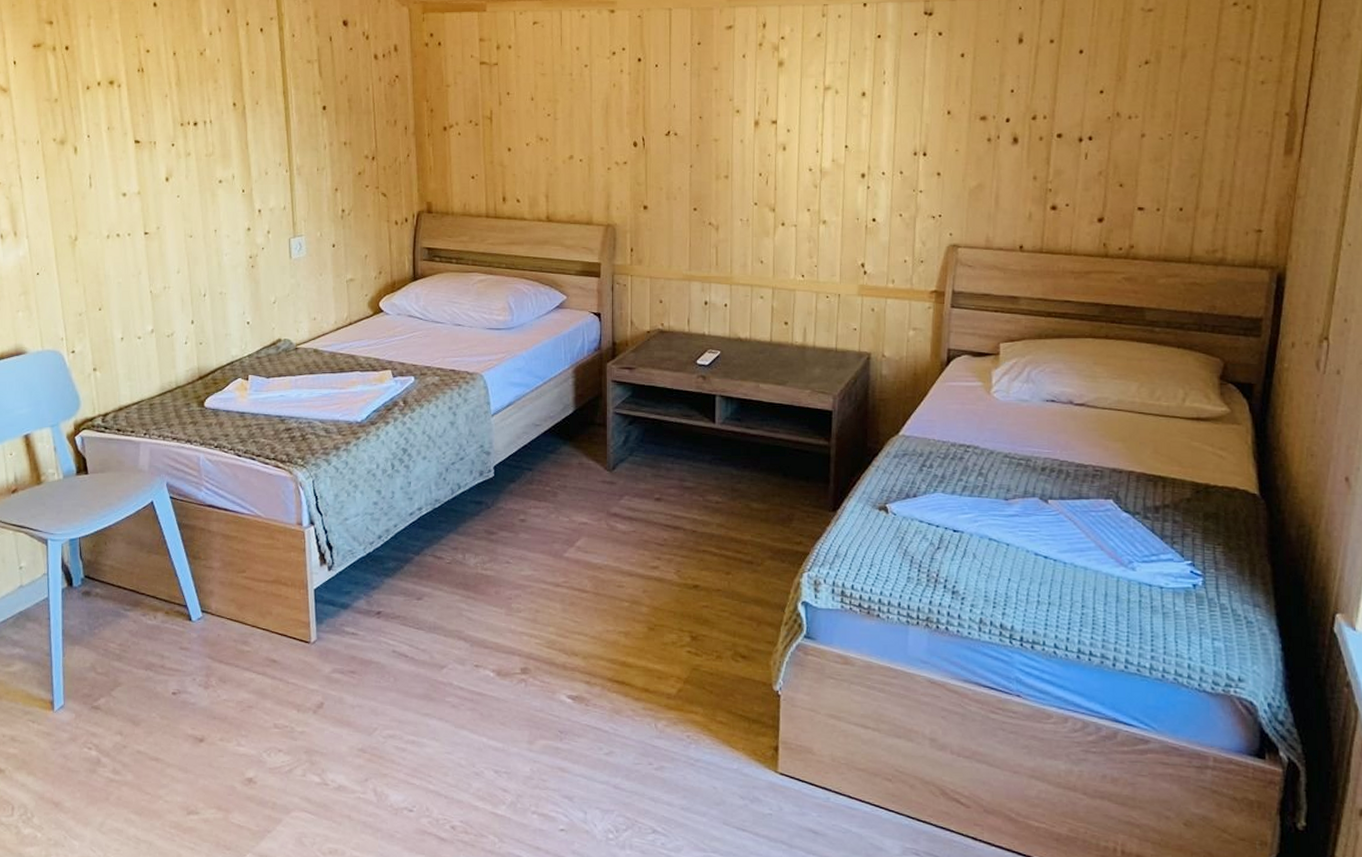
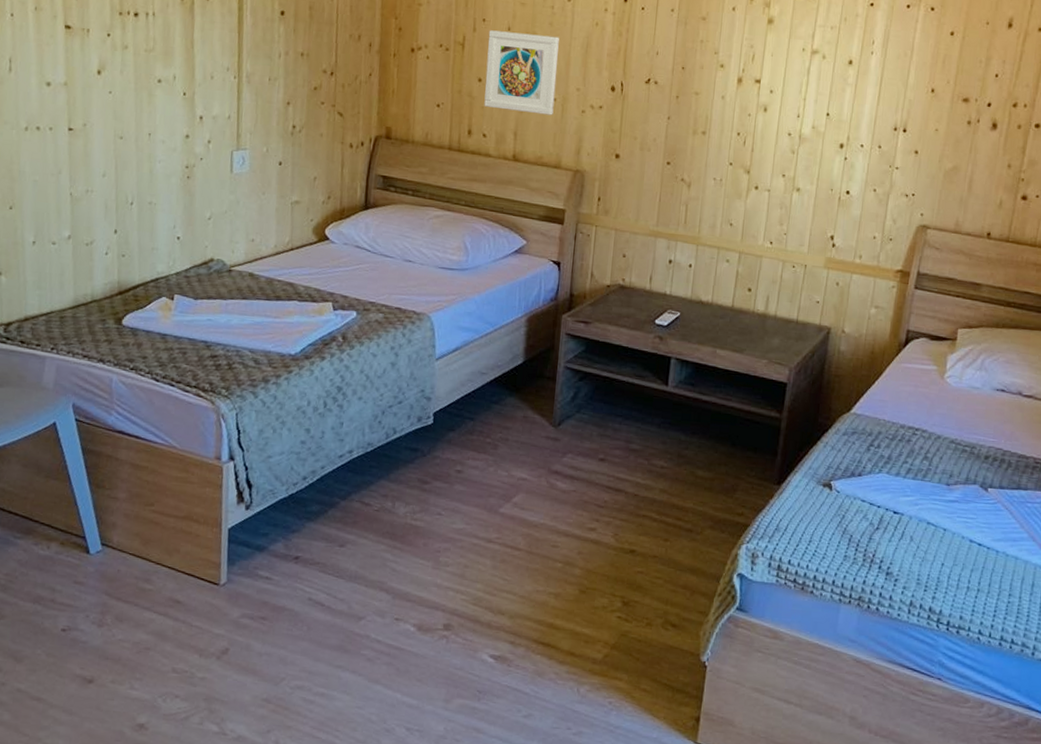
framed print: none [513,101,581,176] -> present [484,30,559,116]

